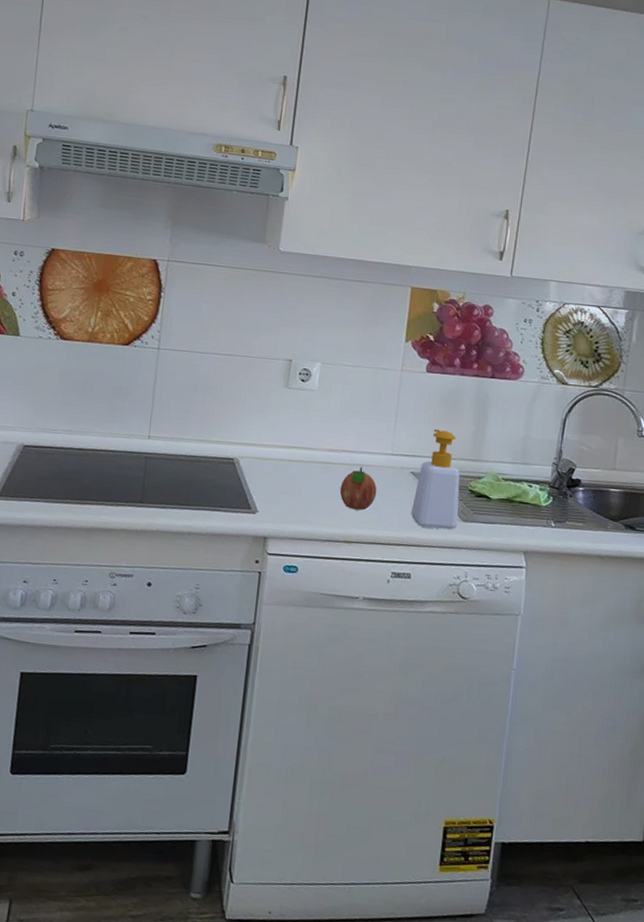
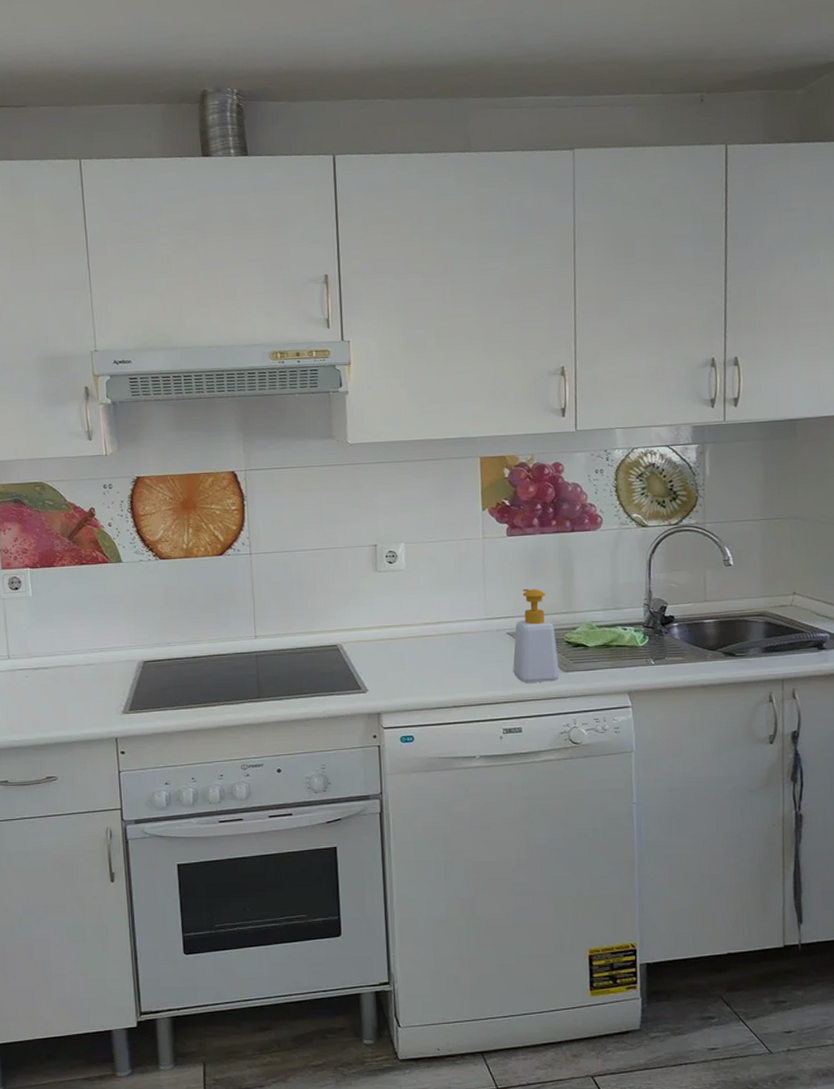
fruit: present [339,467,377,511] -> none [441,635,478,676]

